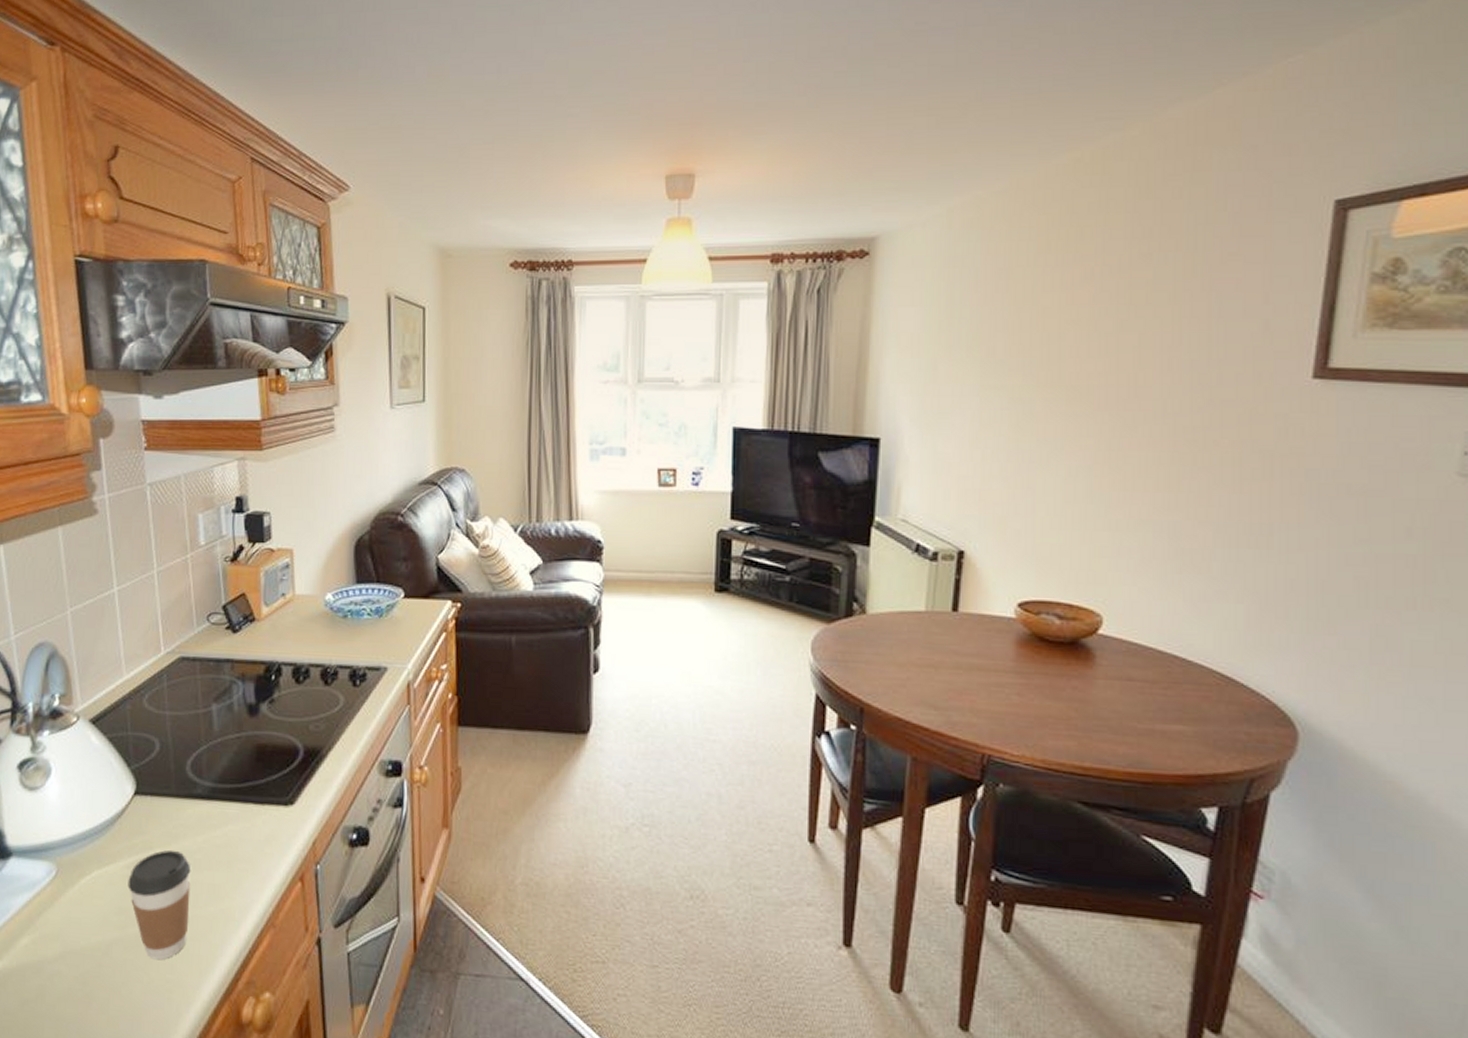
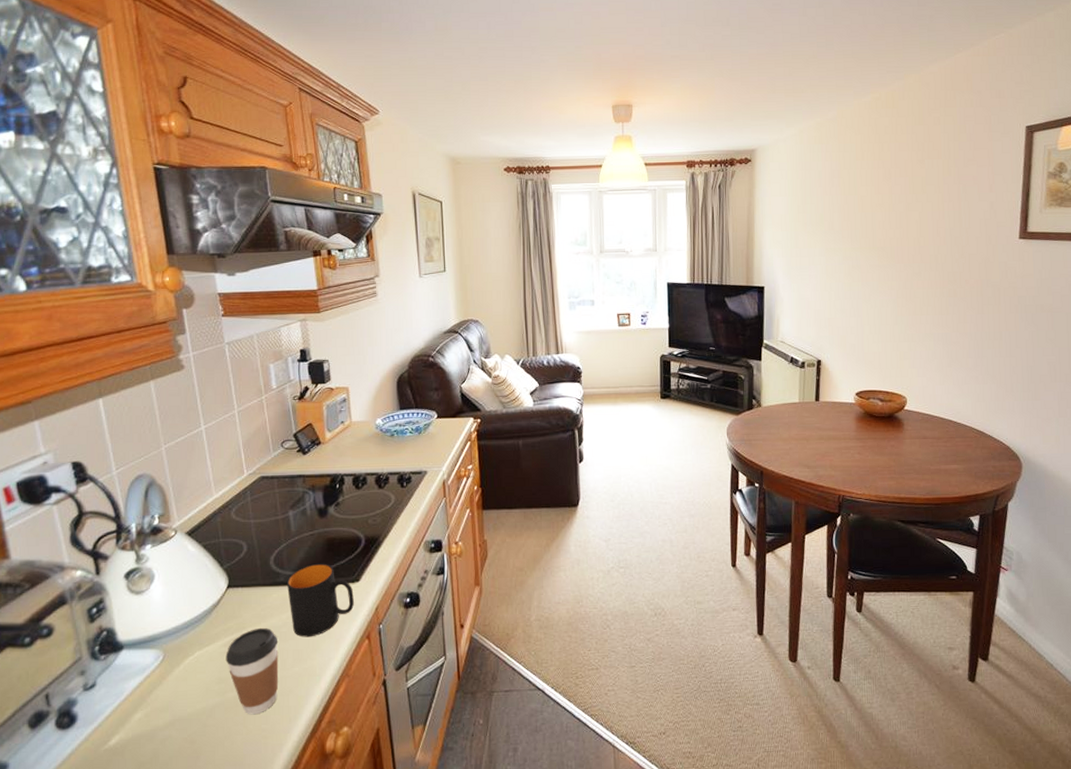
mug: none [205,775,286,870] -> present [287,563,354,638]

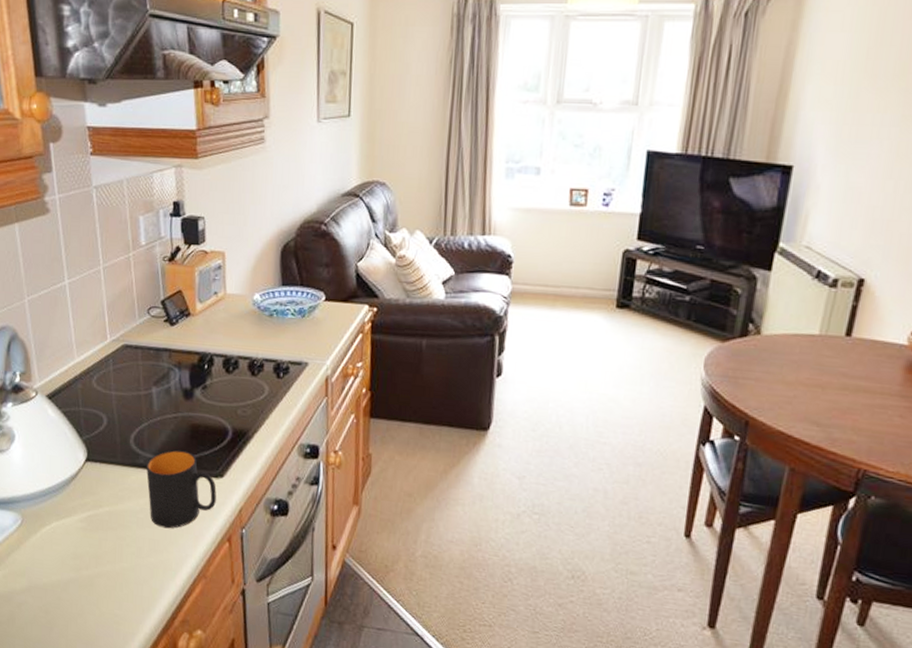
coffee cup: present [225,627,279,715] -> none [81,509,135,598]

